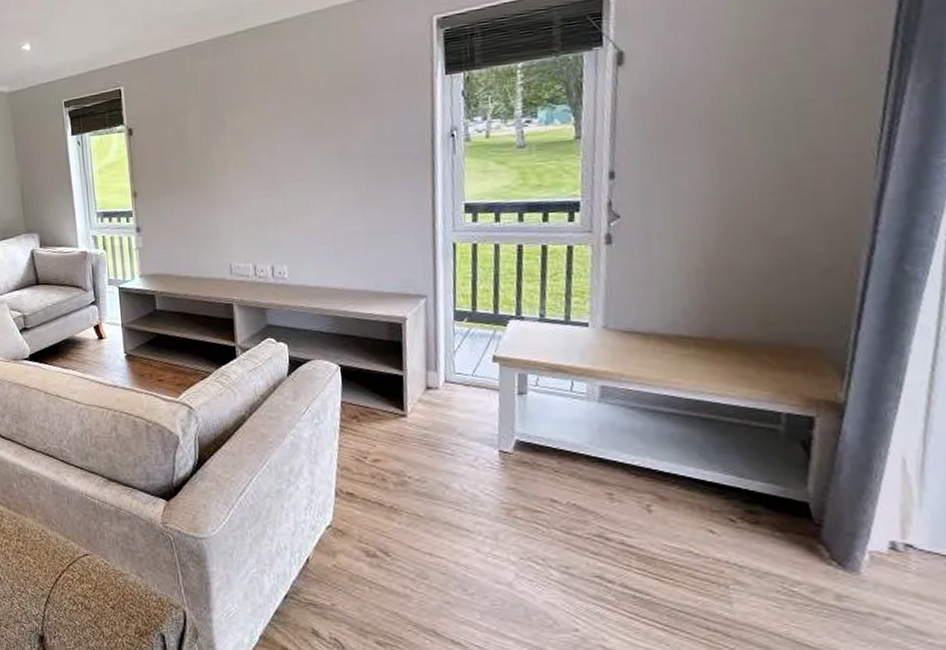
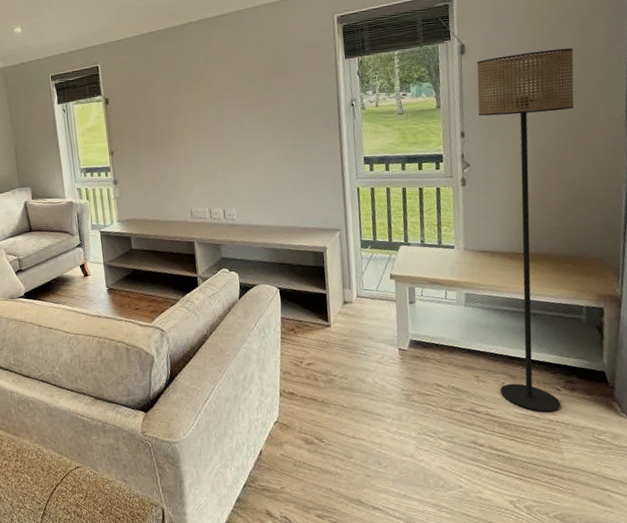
floor lamp: none [637,52,798,548] -> present [476,48,574,412]

